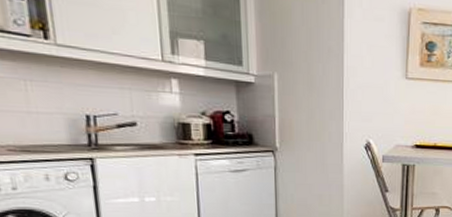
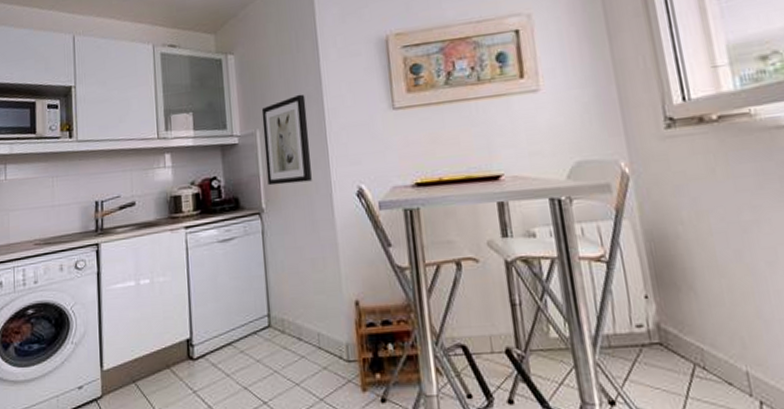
wall art: none [281,46,327,130] -> present [261,94,312,186]

